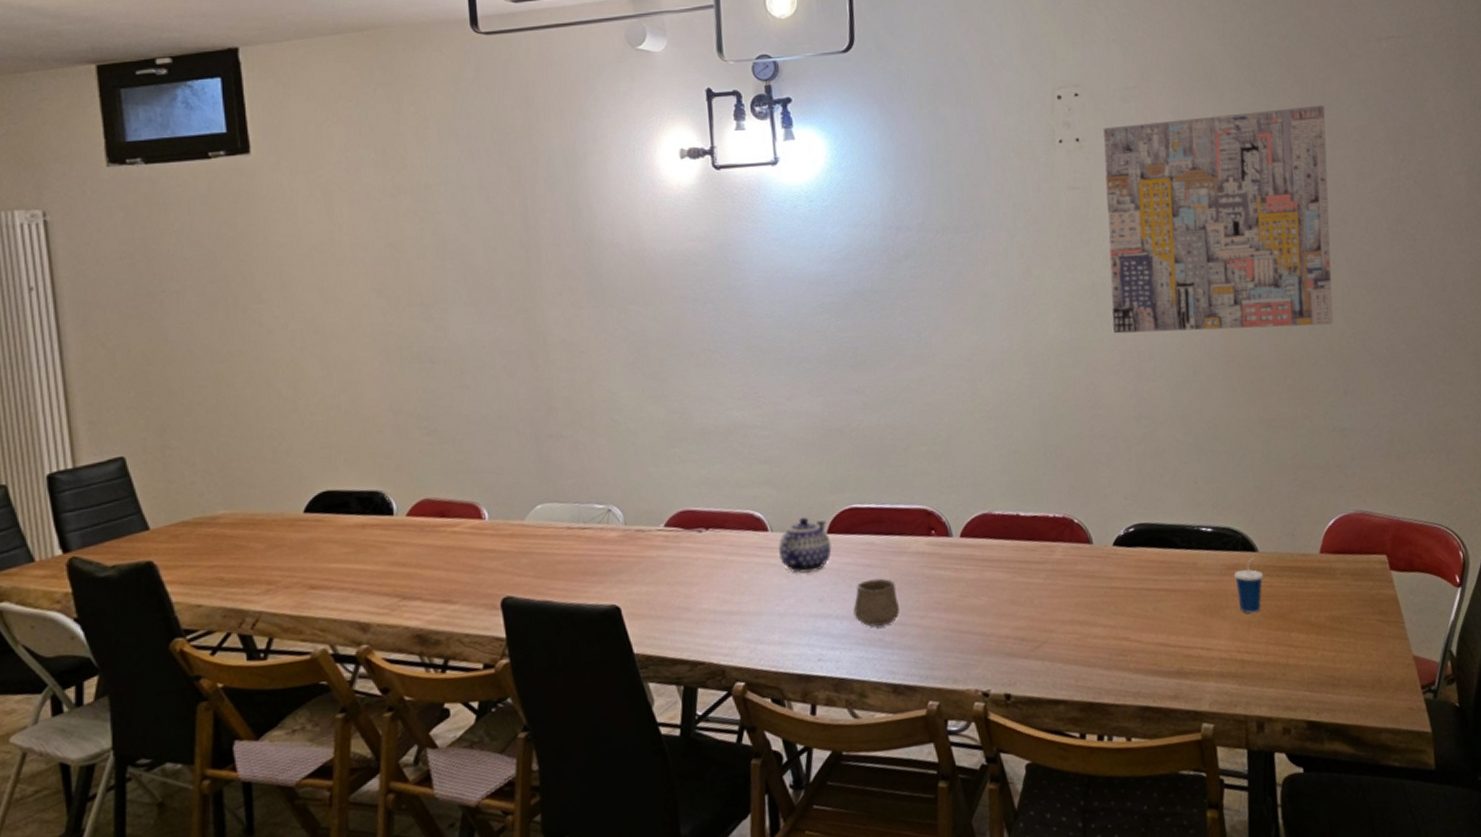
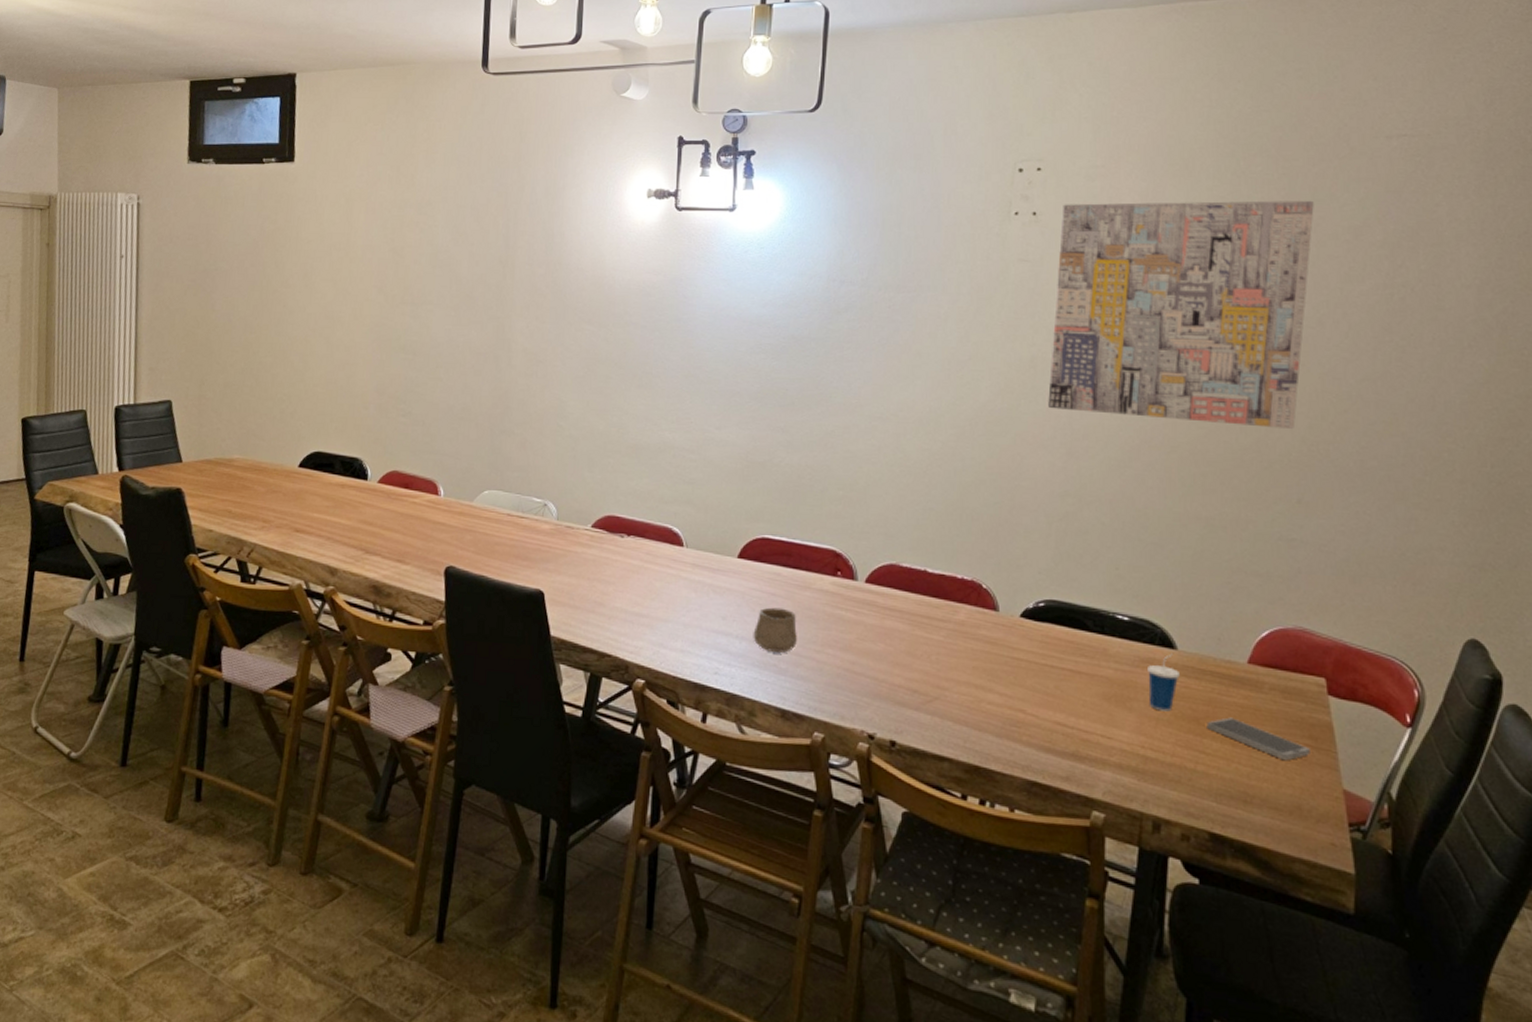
teapot: present [779,517,832,574] -> none [691,539,740,591]
smartphone: none [1292,607,1382,640] -> present [1207,717,1310,761]

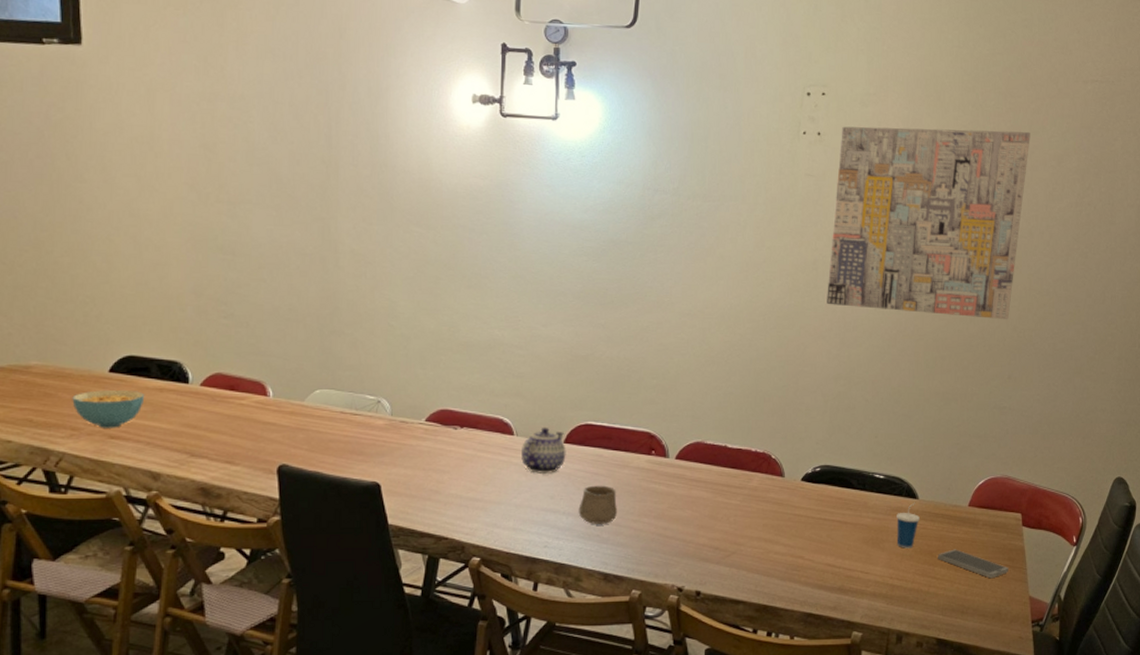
cereal bowl: none [265,484,329,522] -> present [72,389,145,428]
teapot: none [691,539,740,591] -> present [521,427,566,473]

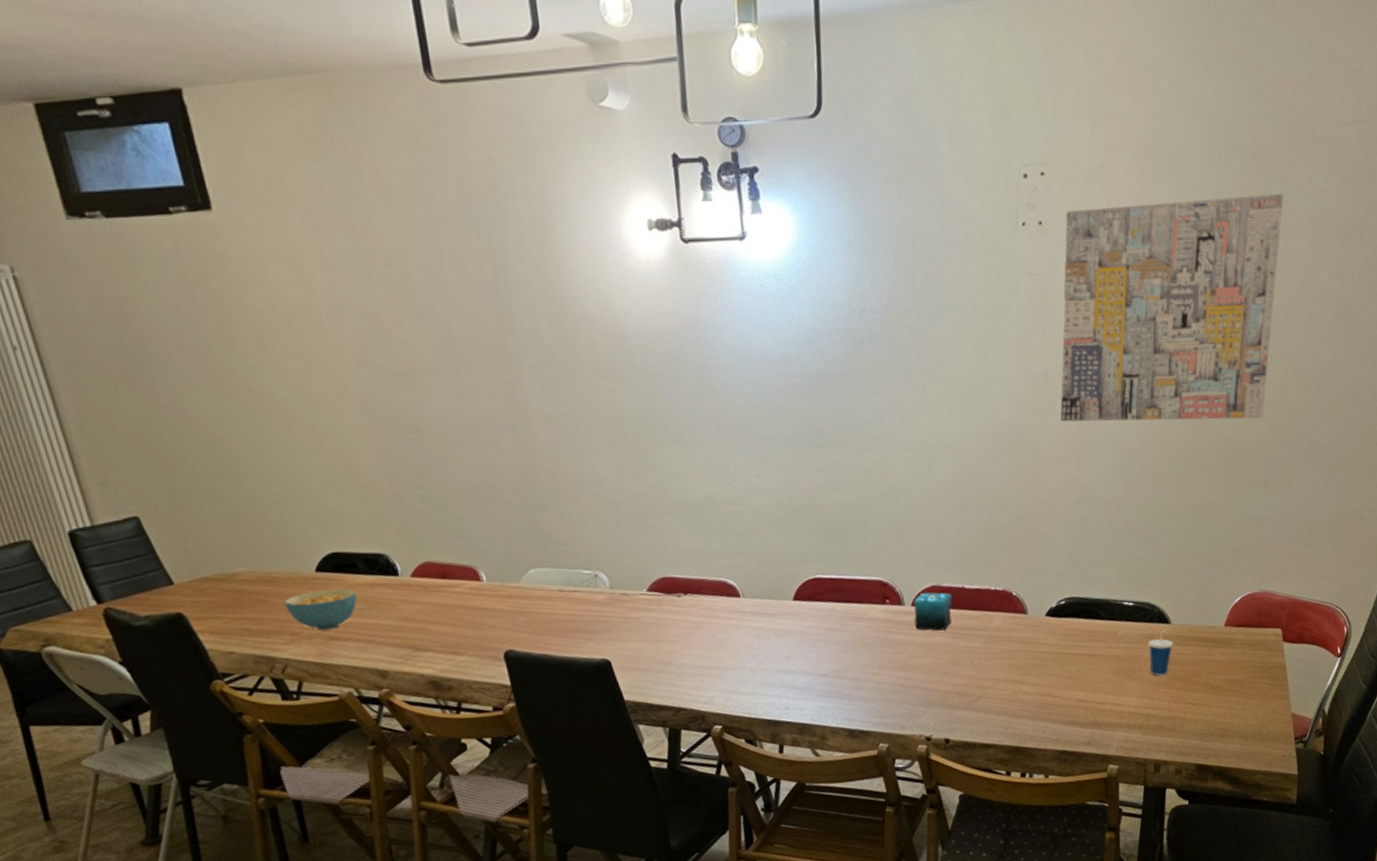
teapot: present [521,427,566,473] -> none [750,585,797,635]
cup: present [578,485,617,524] -> none [816,640,856,681]
candle: none [677,448,714,485] -> present [914,592,952,631]
smartphone: present [938,549,1008,579] -> none [1194,672,1269,699]

